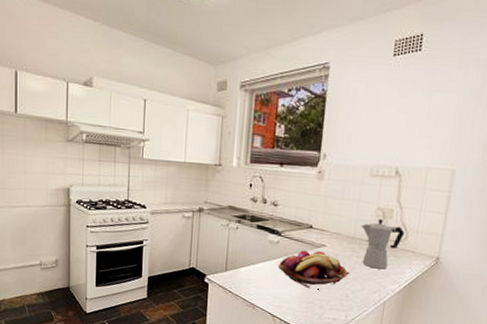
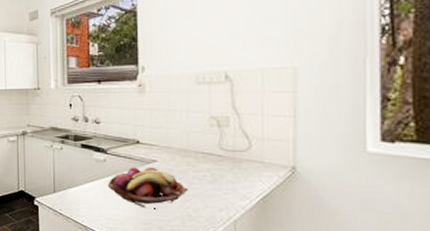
moka pot: present [360,219,405,269] -> none [193,128,247,184]

